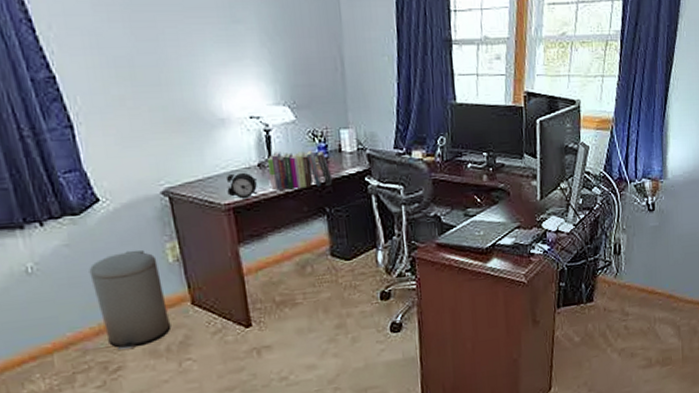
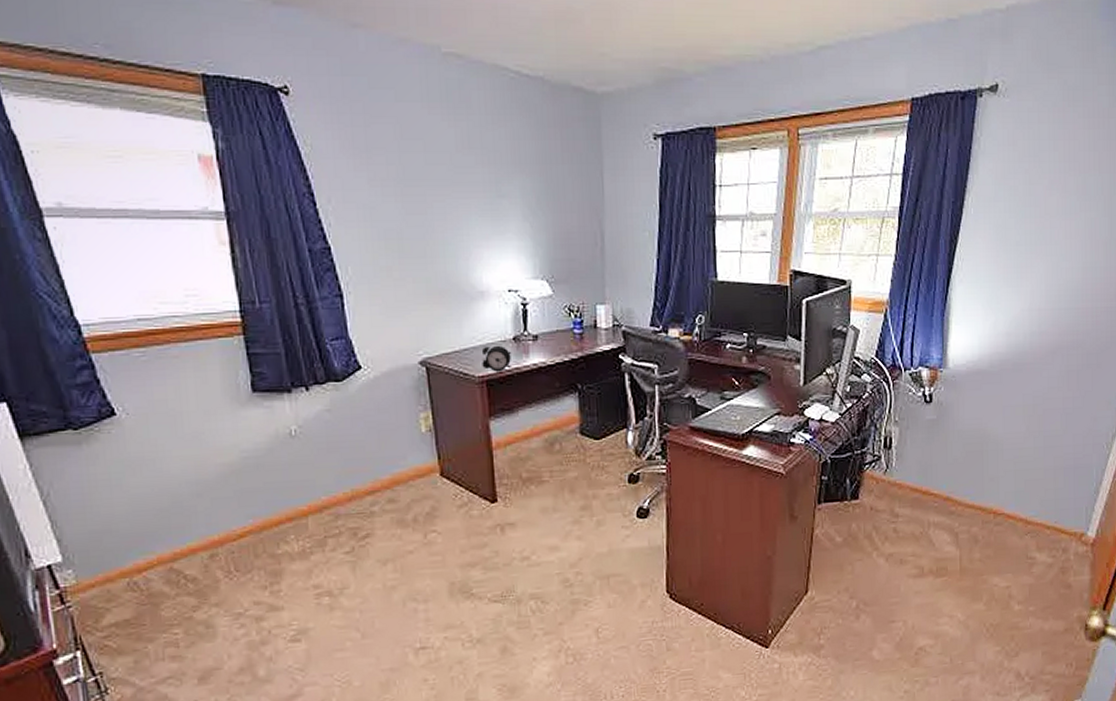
pedal bin: present [89,251,171,351] -> none [347,419,420,518]
books: present [268,150,333,191] -> none [523,325,587,365]

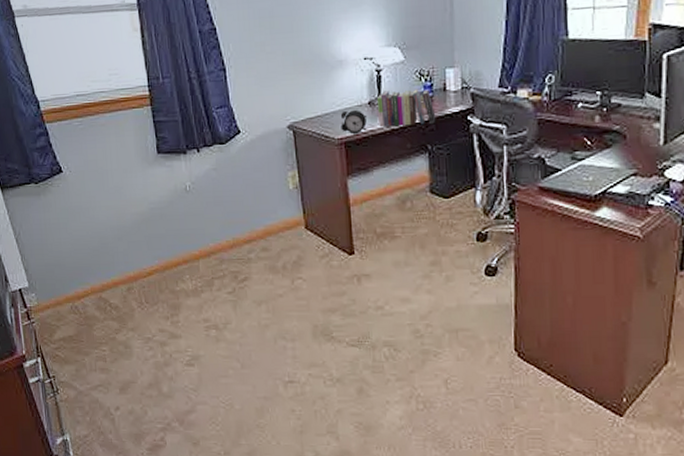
books: none [523,325,587,365] -> present [377,89,436,127]

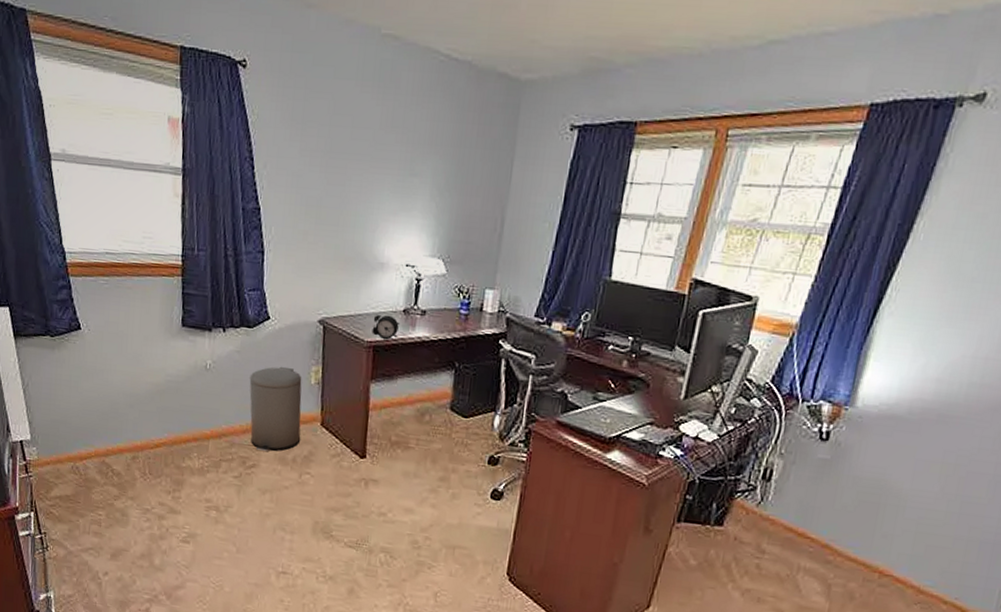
pedal bin: none [229,177,288,264] -> present [249,367,302,452]
books: present [377,89,436,127] -> none [410,301,469,343]

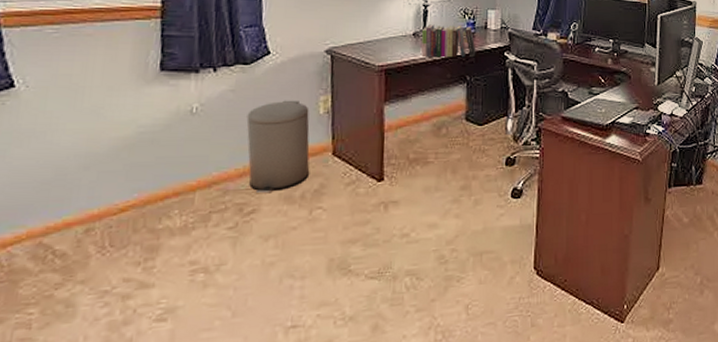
alarm clock: present [372,315,400,339] -> none [383,39,411,61]
books: none [410,301,469,343] -> present [421,24,476,58]

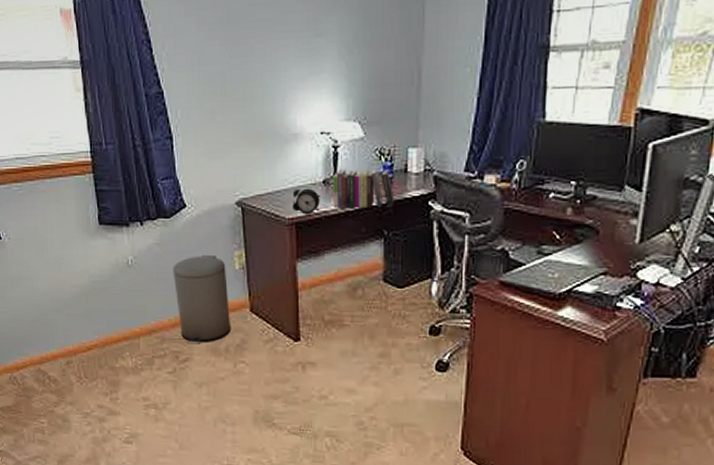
alarm clock: none [383,39,411,61] -> present [292,188,321,214]

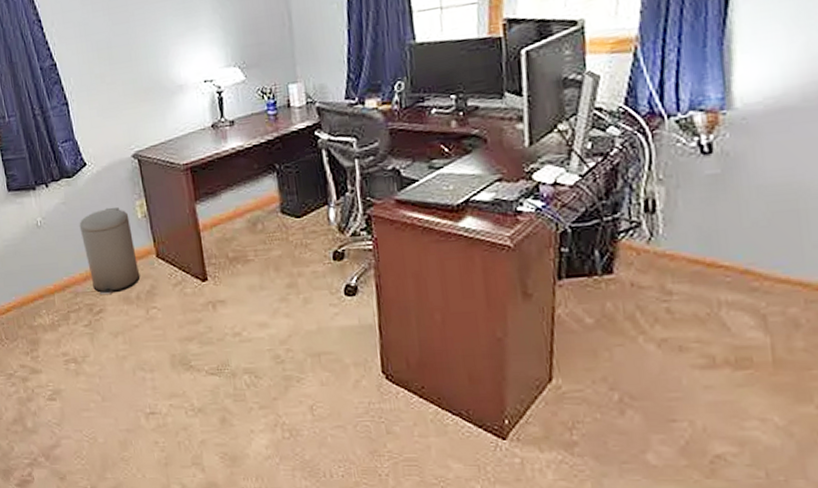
alarm clock: present [292,188,321,214] -> none [184,133,212,158]
books: present [333,168,395,209] -> none [220,107,282,149]

